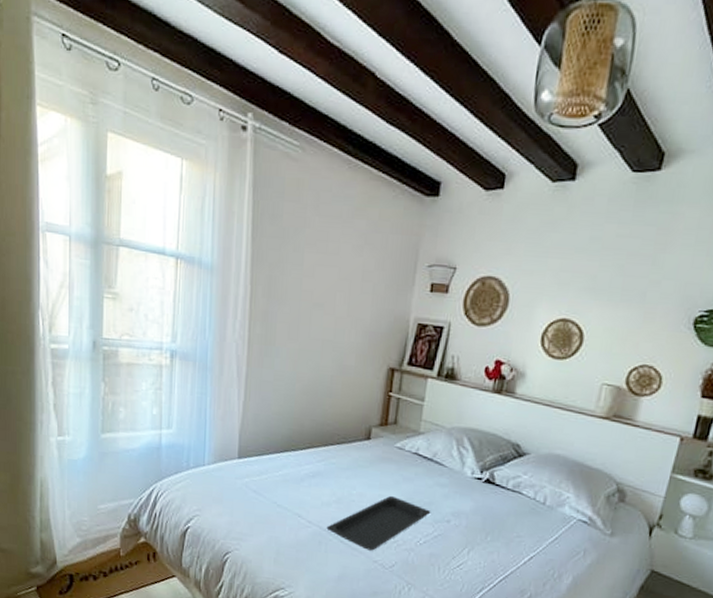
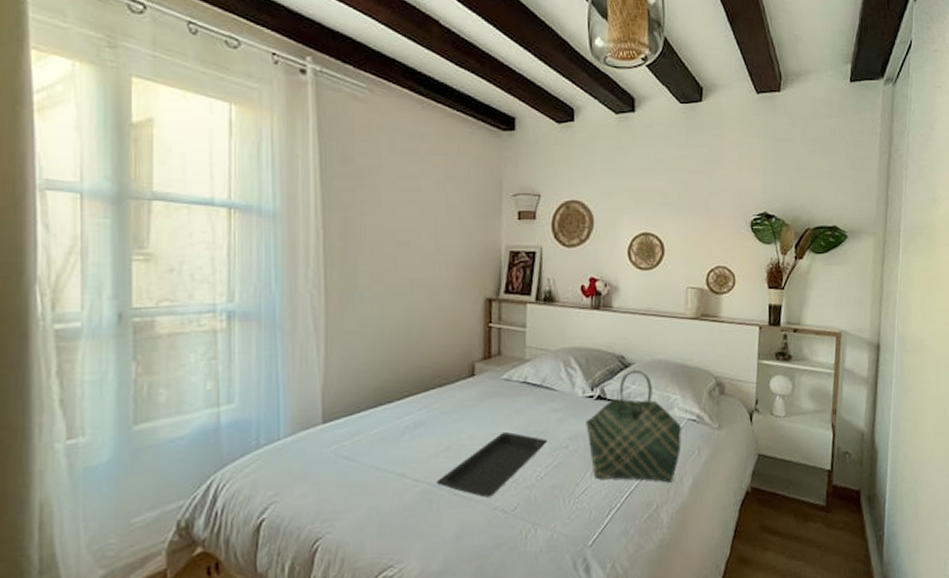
tote bag: none [470,460,571,577] -> present [585,370,682,483]

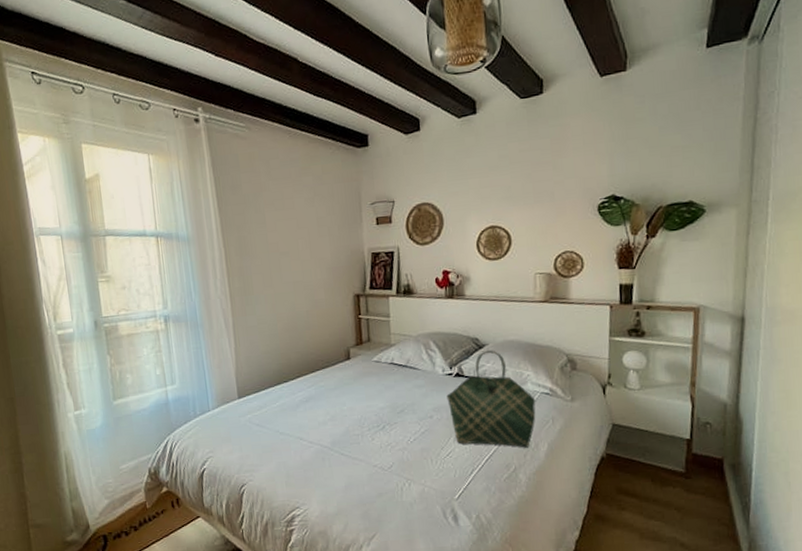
serving tray: present [436,431,548,498] -> none [326,404,415,457]

